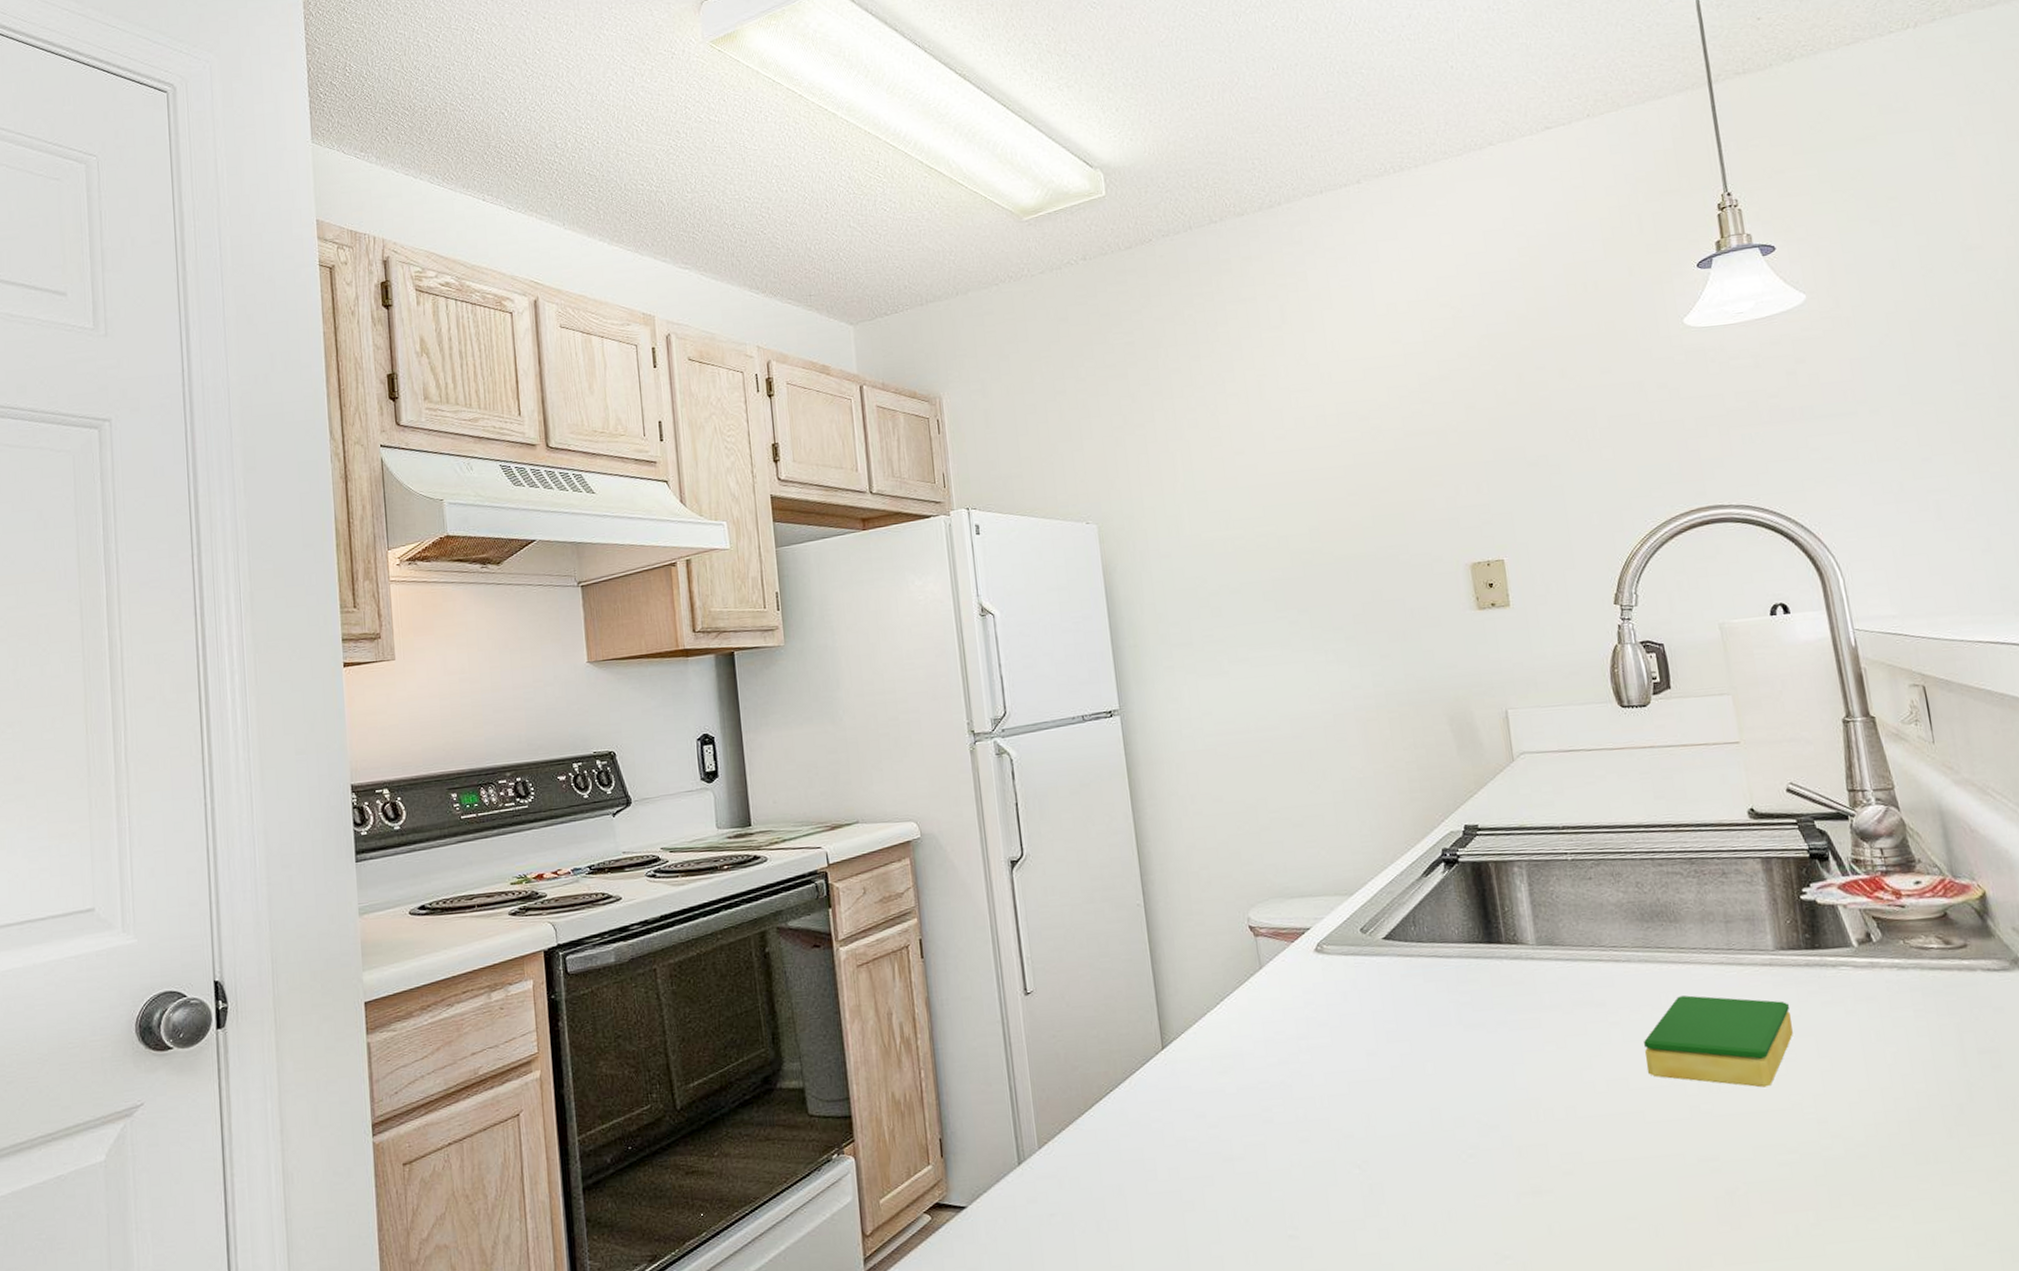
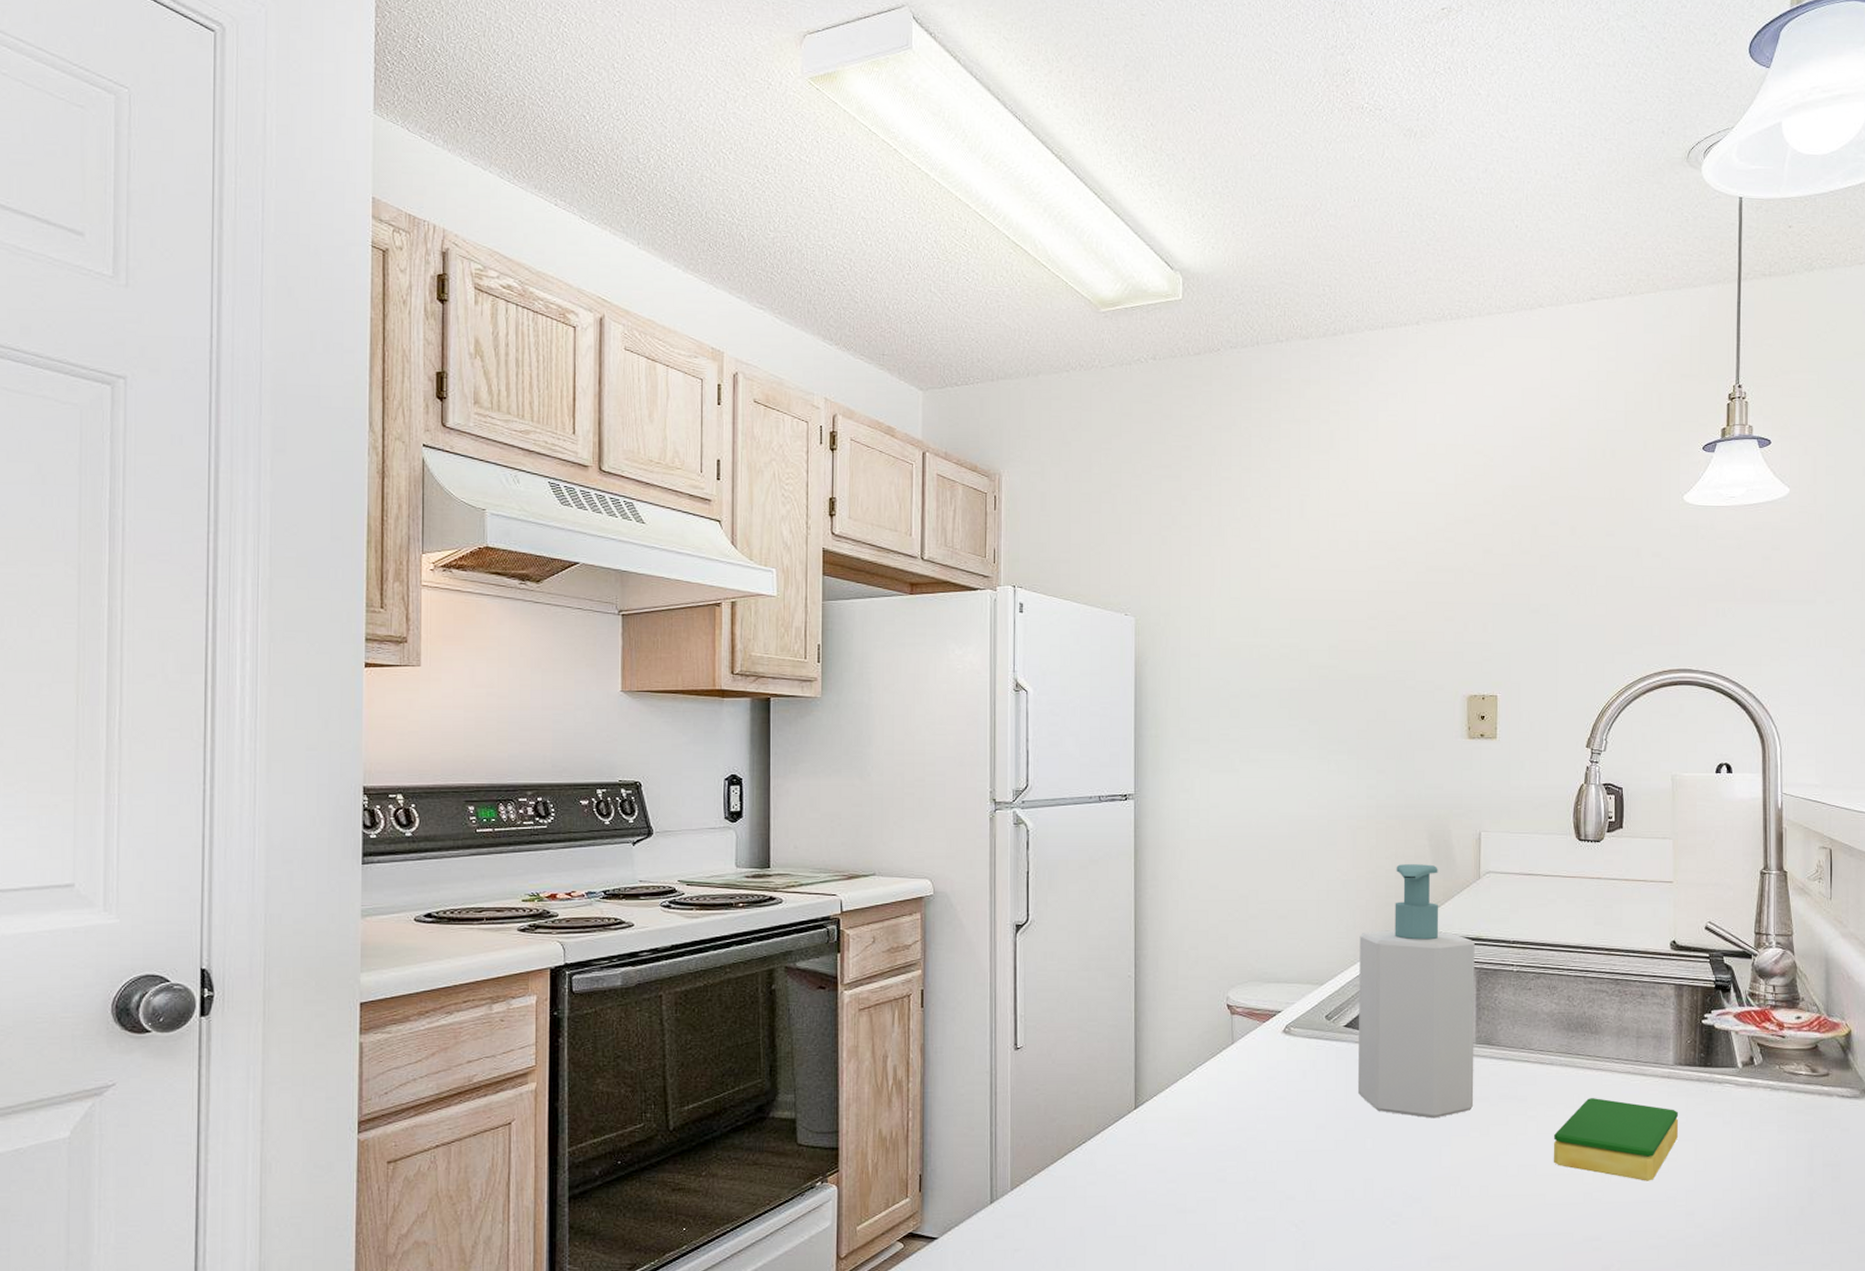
soap bottle: none [1386,751,1545,1034] -> present [1358,864,1475,1119]

